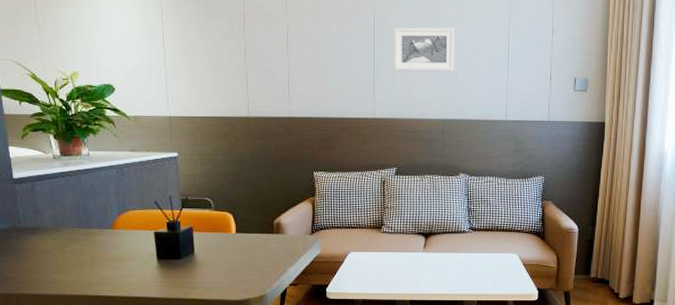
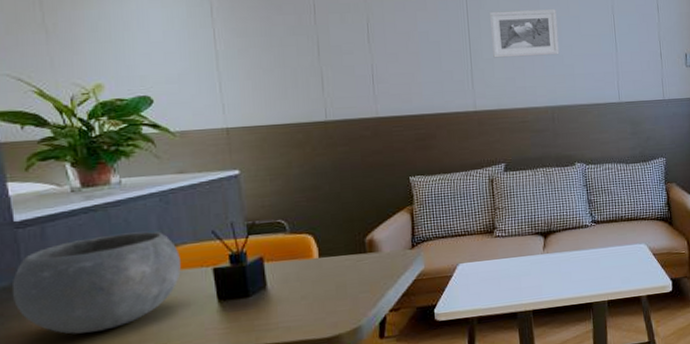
bowl: none [11,196,130,271] -> present [11,231,181,335]

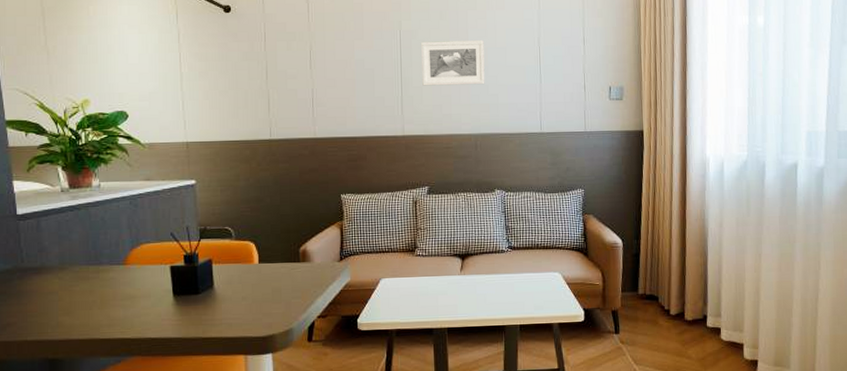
bowl: present [11,231,181,335] -> none [13,230,144,314]

